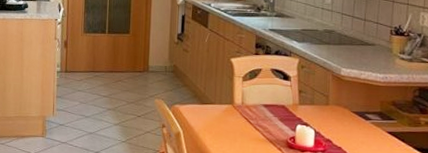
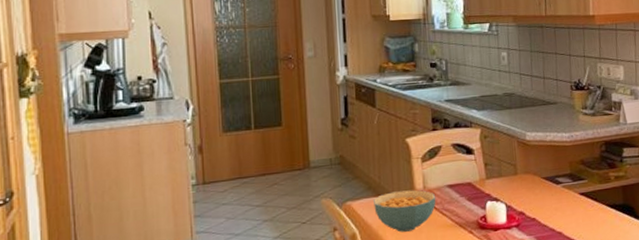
cereal bowl: none [197,102,252,139] -> present [374,190,436,232]

